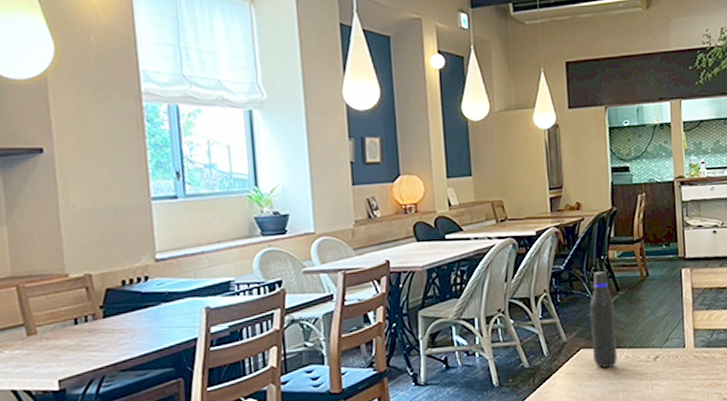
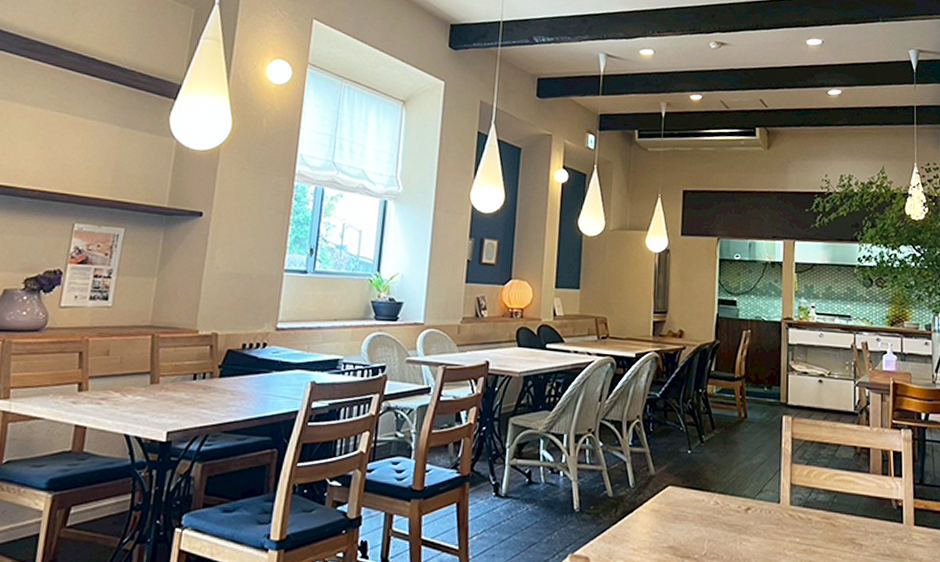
water bottle: present [590,271,617,368] -> none [680,405,708,512]

